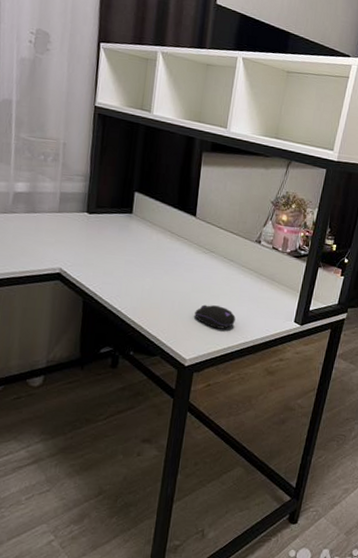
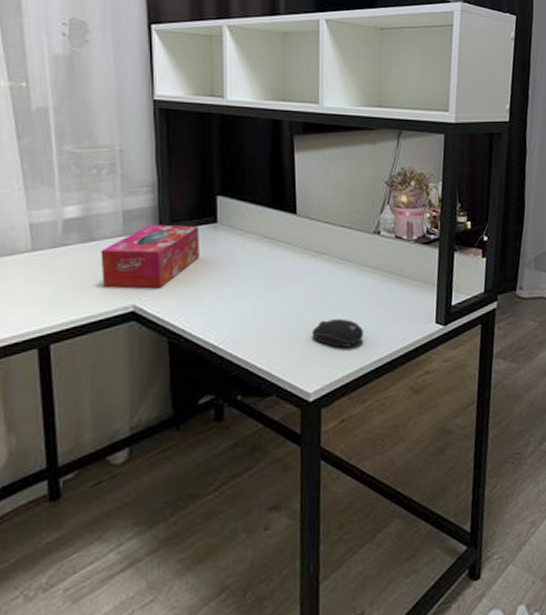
tissue box: none [38,207,118,258] -> present [100,224,201,289]

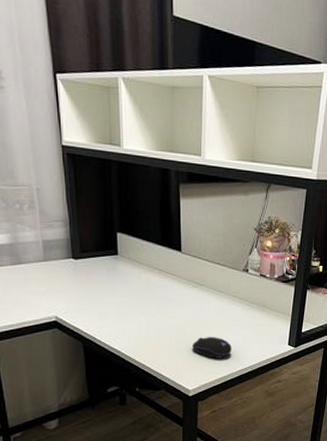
tissue box: present [100,224,201,289] -> none [27,254,105,305]

